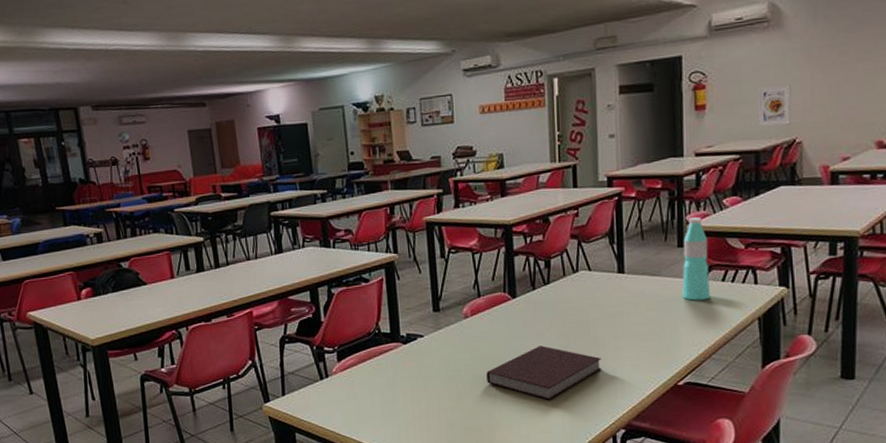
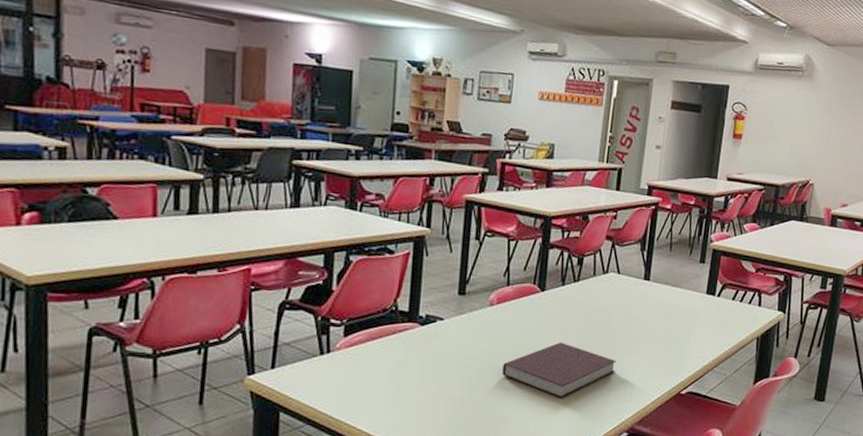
water bottle: present [682,217,710,301] -> none [697,237,726,316]
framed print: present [757,84,792,127] -> none [781,129,813,167]

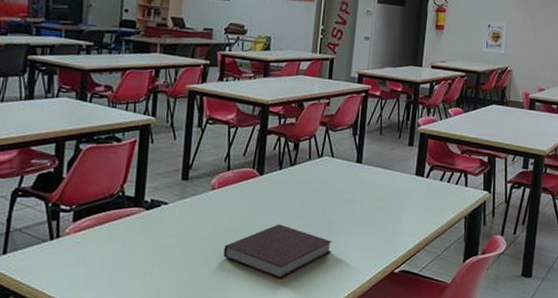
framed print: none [781,129,813,167] -> present [481,20,509,54]

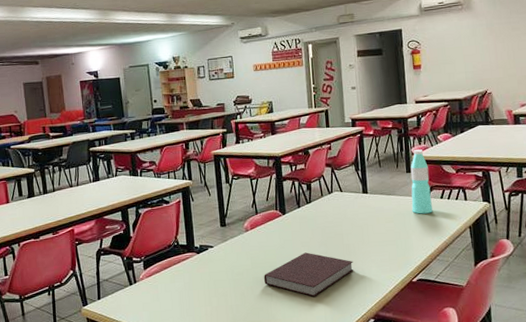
water bottle: none [407,121,433,196] -> present [410,149,433,214]
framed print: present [481,20,509,54] -> none [458,50,483,81]

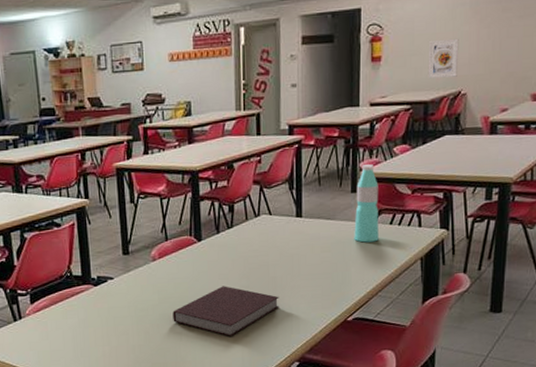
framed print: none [458,50,483,81] -> present [428,38,459,79]

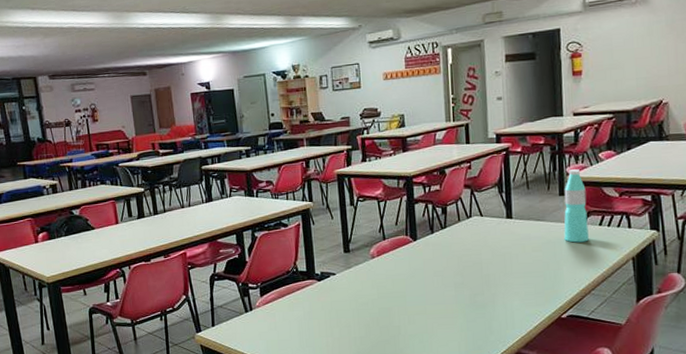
notebook: present [173,286,279,336] -> none [391,282,494,331]
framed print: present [428,38,459,79] -> none [627,52,658,90]

